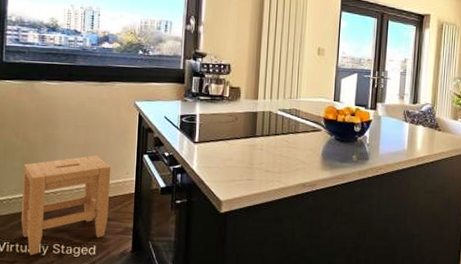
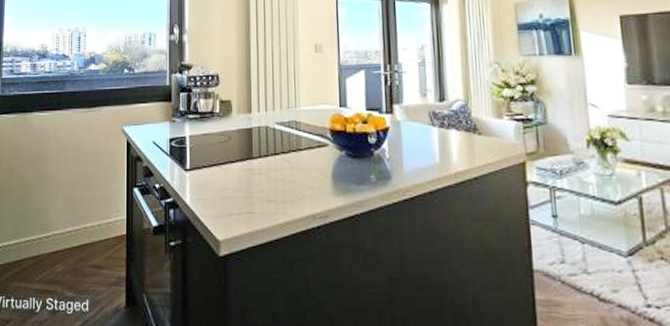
stool: present [21,155,111,255] -> none [16,192,102,312]

